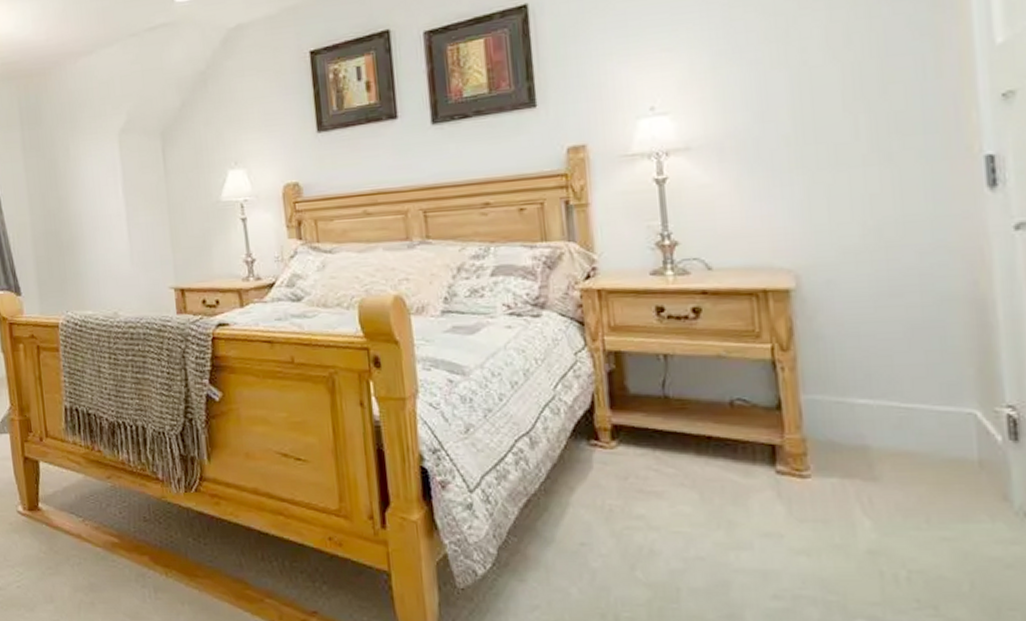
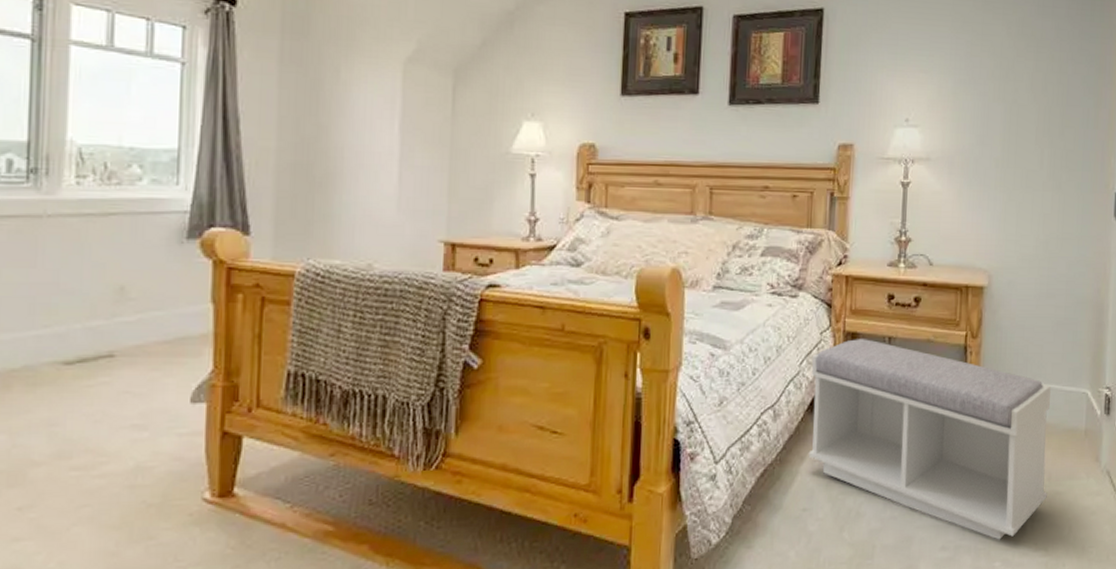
bench: none [569,358,928,592] -> present [808,339,1051,540]

